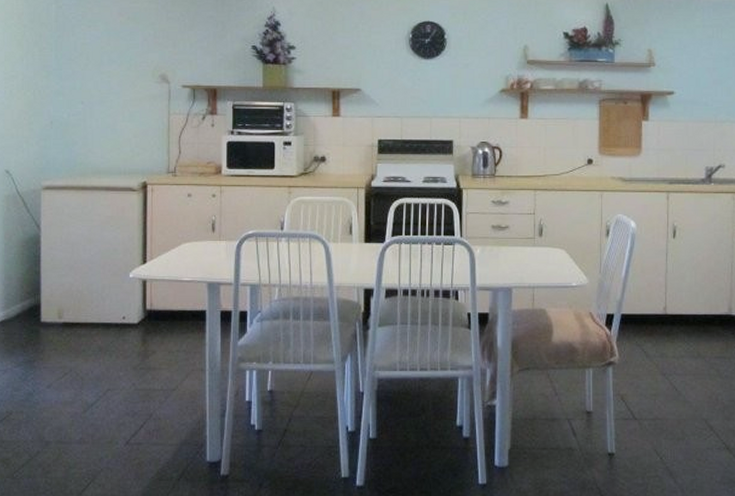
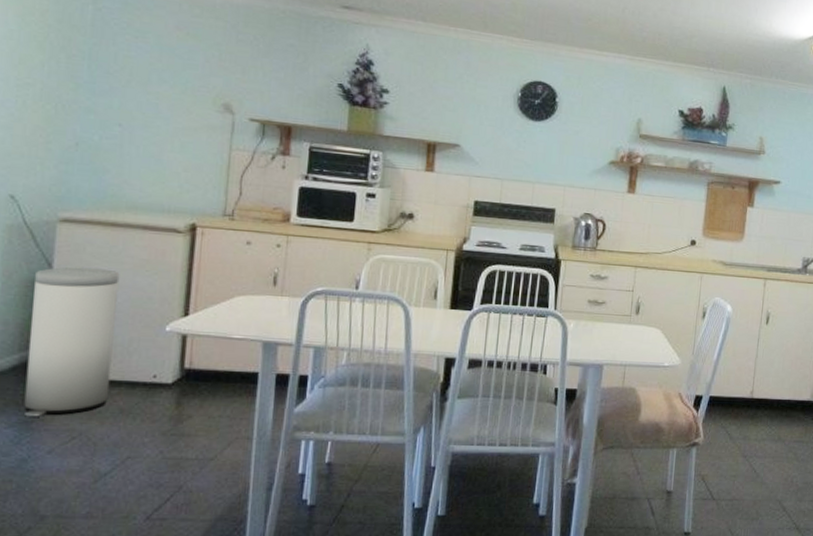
pedal bin: none [27,227,91,357] -> present [24,267,120,417]

